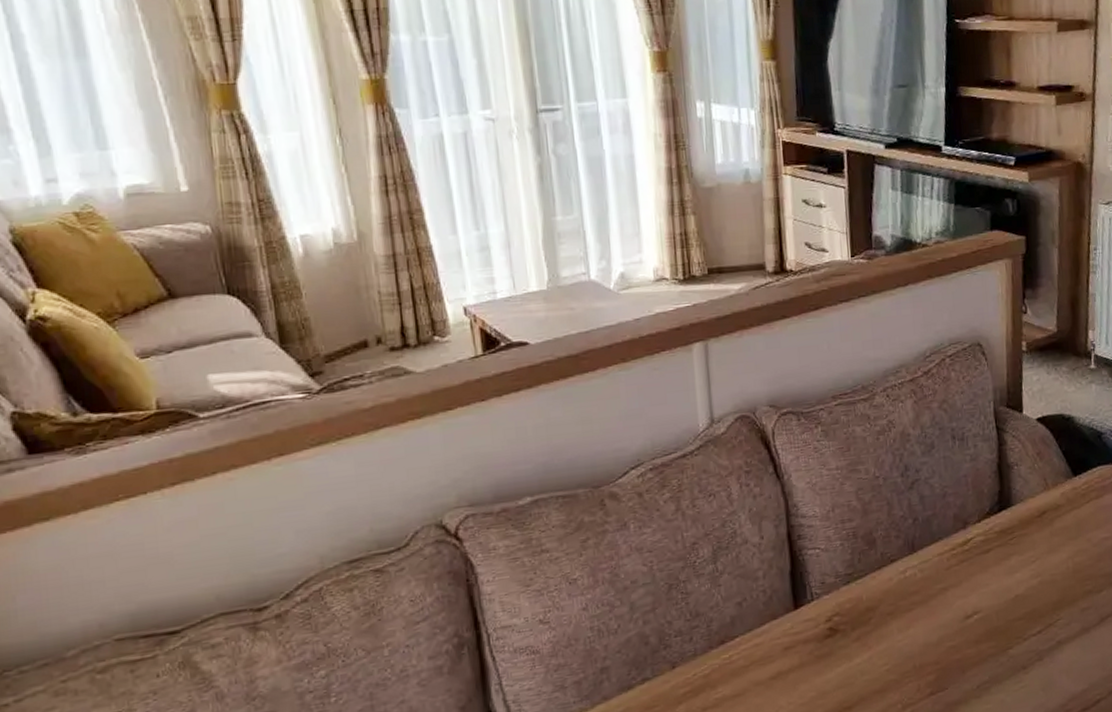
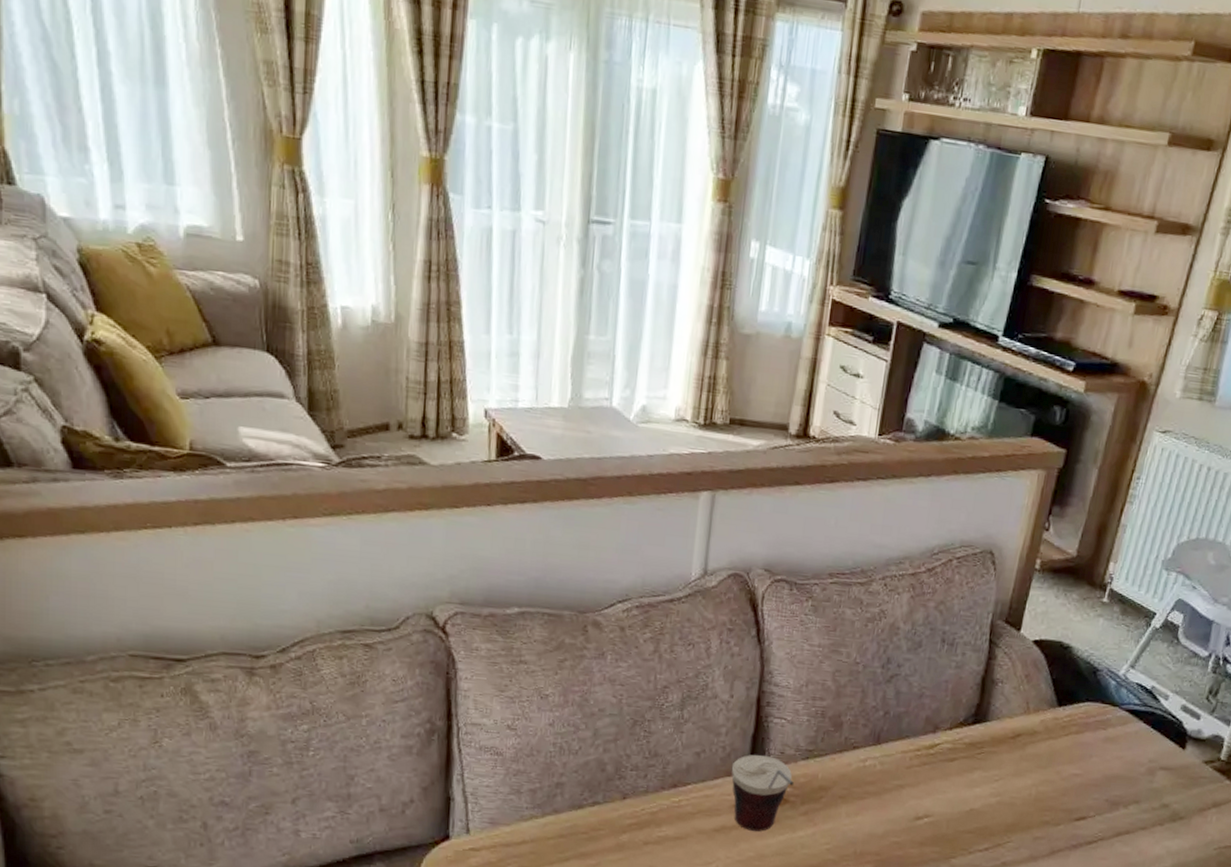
cup: none [775,589,841,670] -> present [731,754,795,832]

